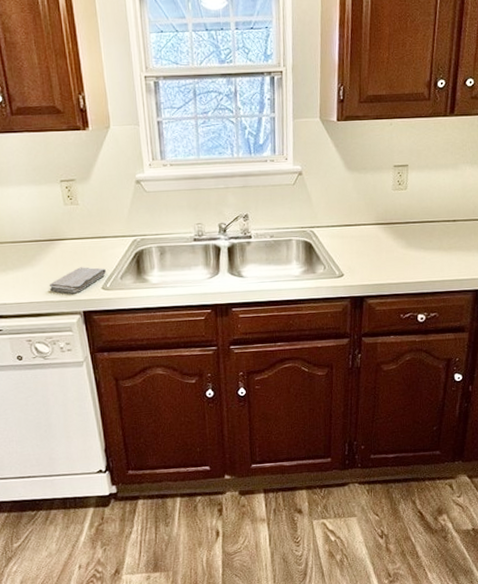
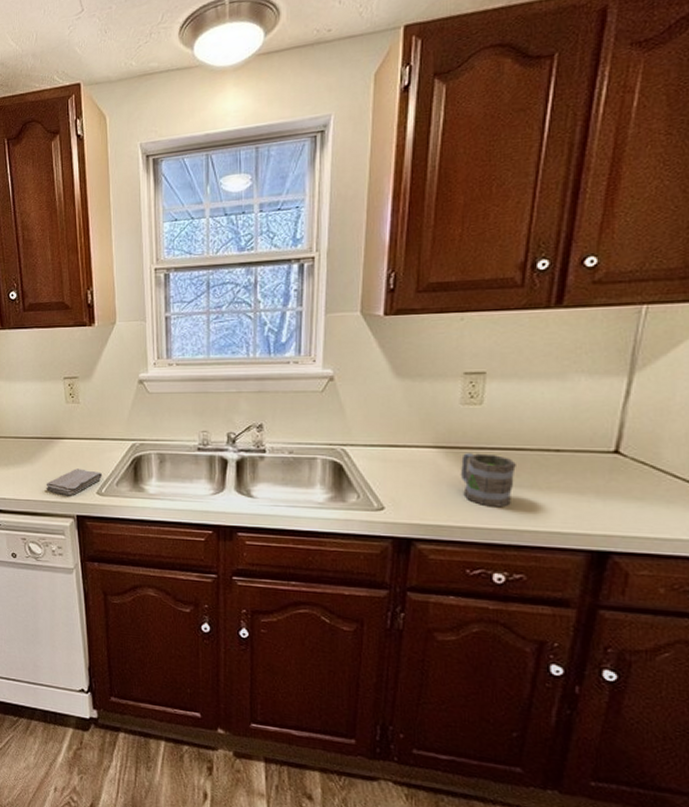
mug: none [394,226,429,266] -> present [461,453,516,507]

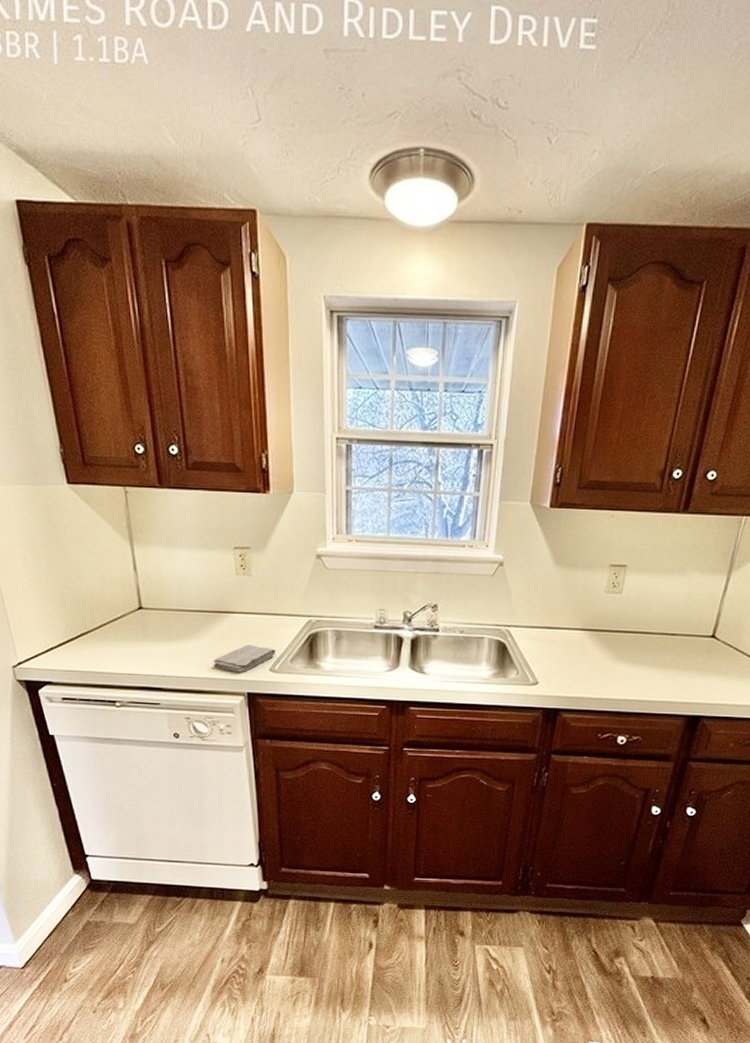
mug: present [461,453,516,507] -> none [601,635,642,682]

